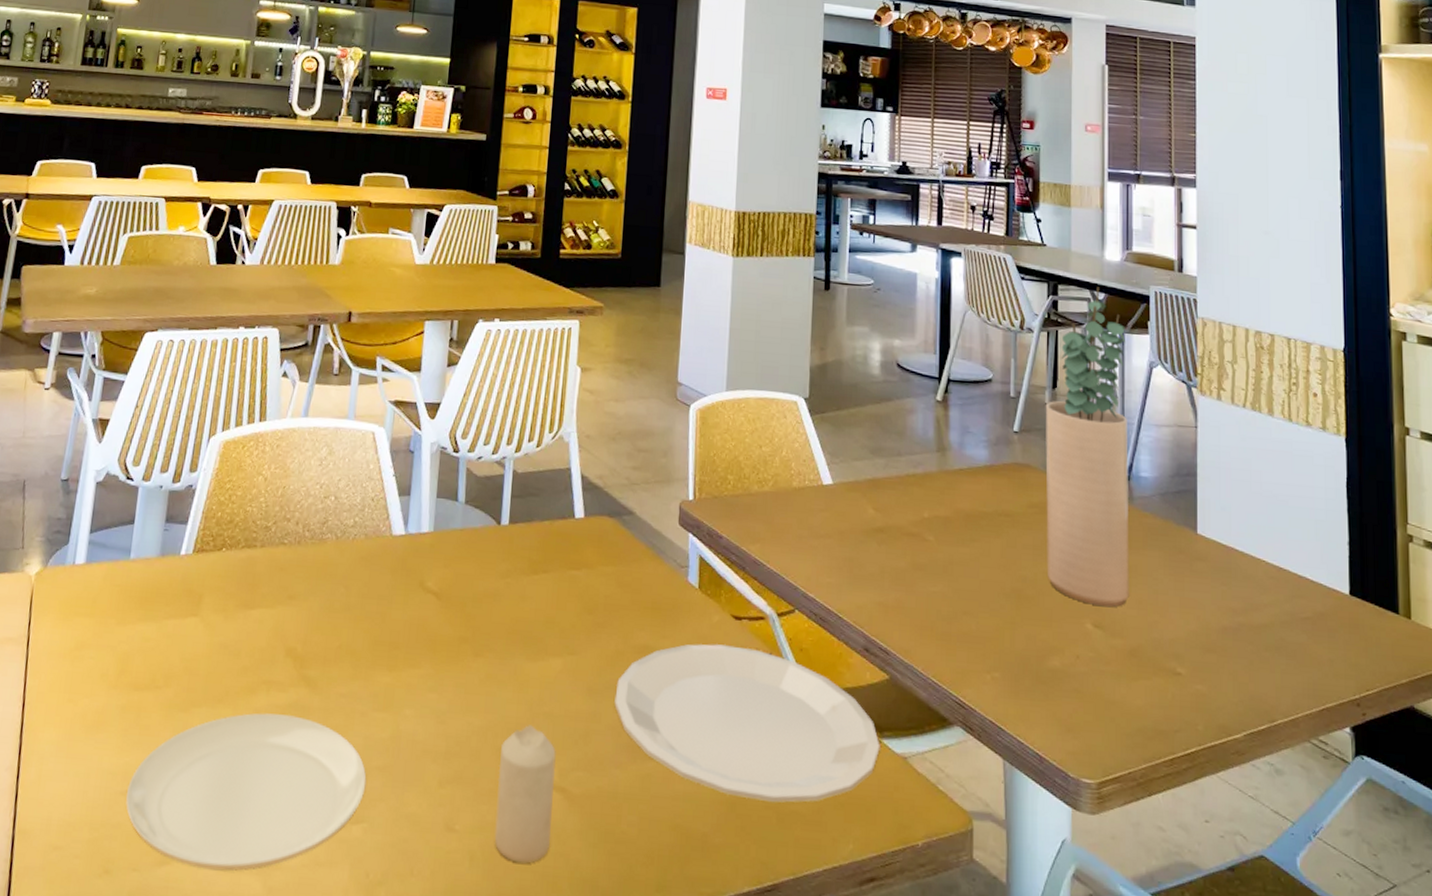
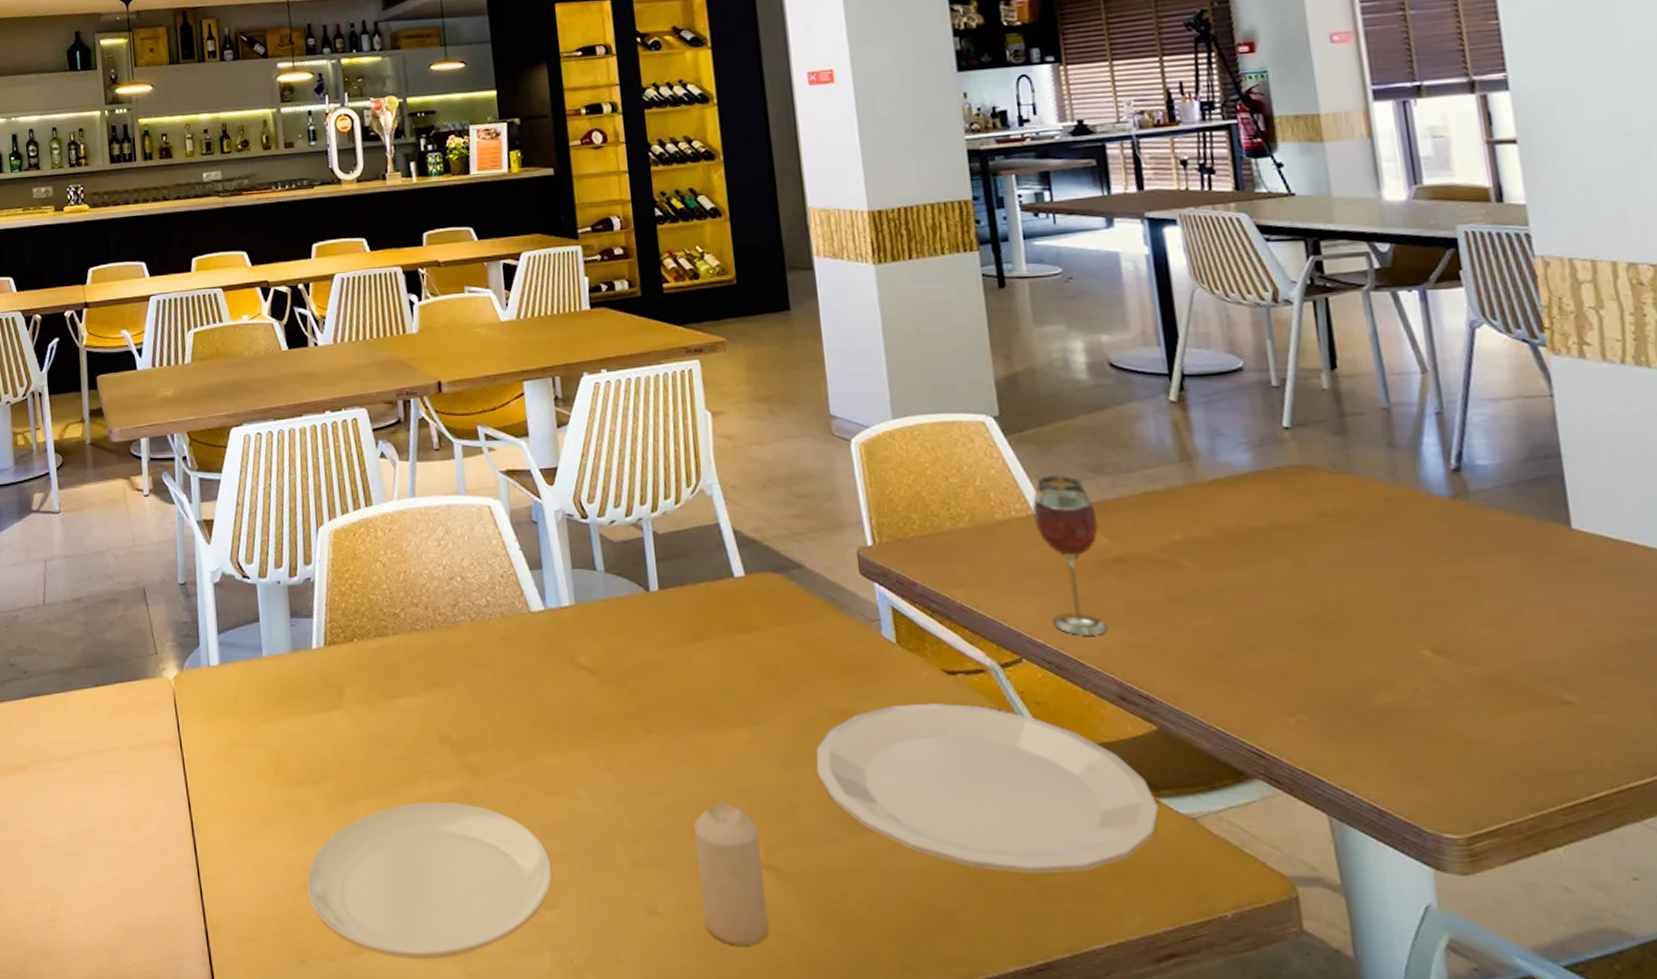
wineglass: none [822,453,870,594] -> present [1033,475,1107,636]
vase: present [1045,286,1129,608] -> none [1323,236,1481,628]

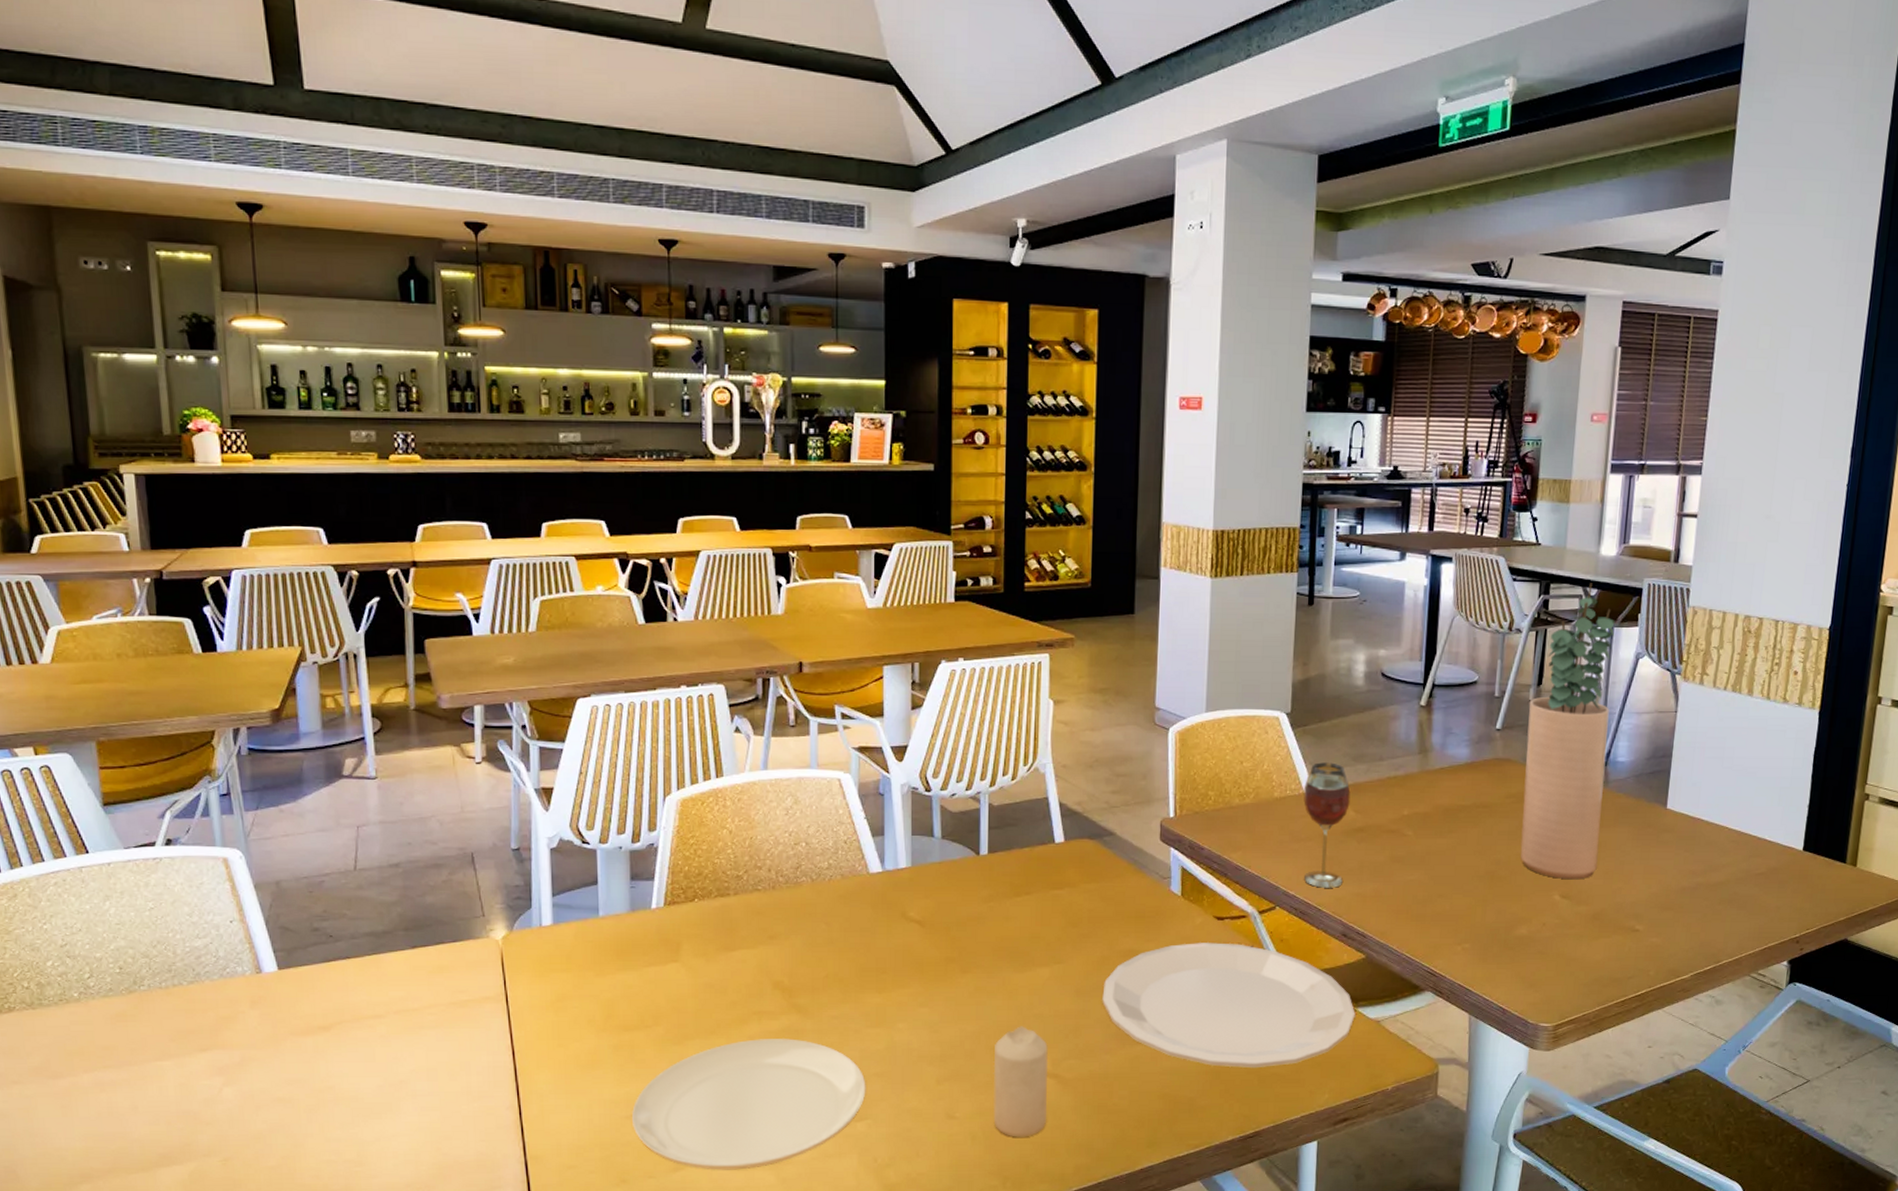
vase: none [1323,236,1481,628] -> present [1520,583,1615,880]

